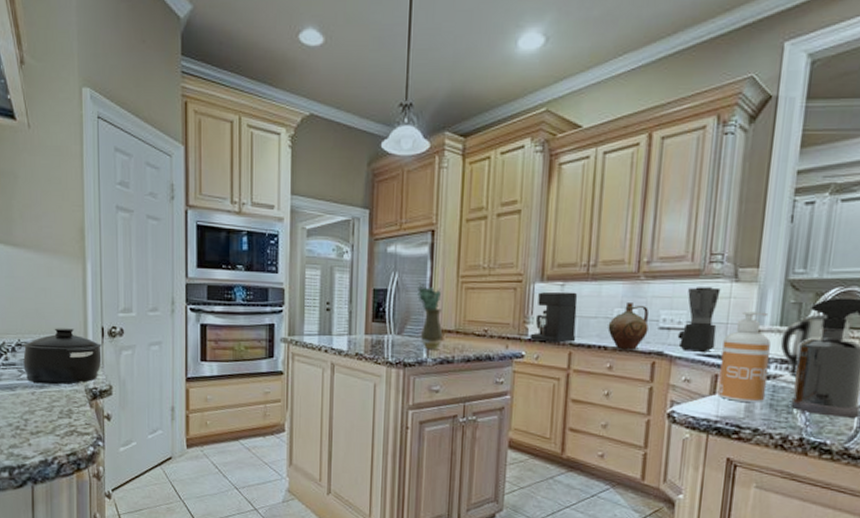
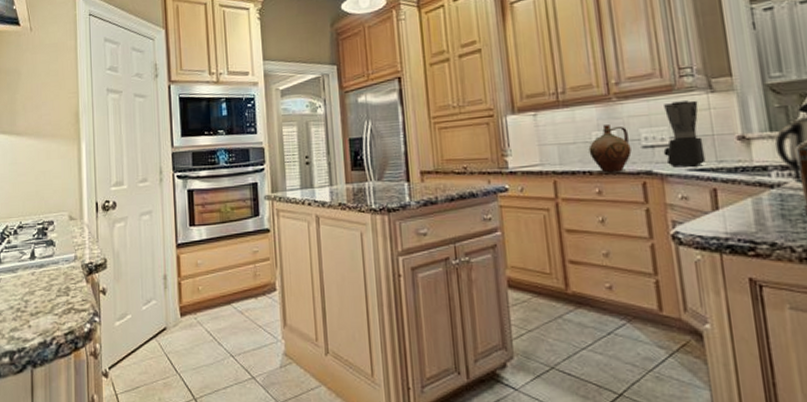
saucepan: present [23,328,102,384] -> none [24,206,96,263]
vase: present [416,282,443,350] -> none [391,128,423,193]
coffee maker: present [529,291,578,343] -> none [510,120,559,173]
soap dispenser: present [717,311,771,404] -> none [713,119,775,216]

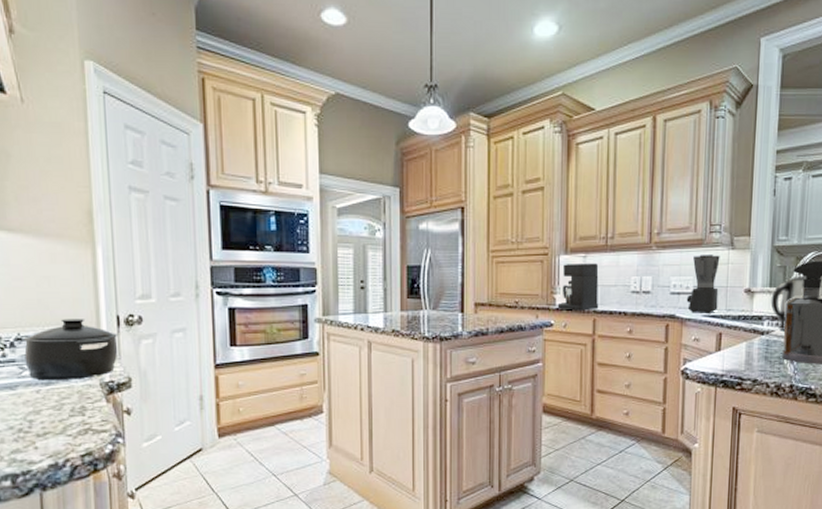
saucepan: none [24,206,96,263] -> present [23,319,118,381]
coffee maker: none [510,120,559,173] -> present [557,263,599,311]
ceramic jug: present [588,125,632,173] -> none [626,271,661,315]

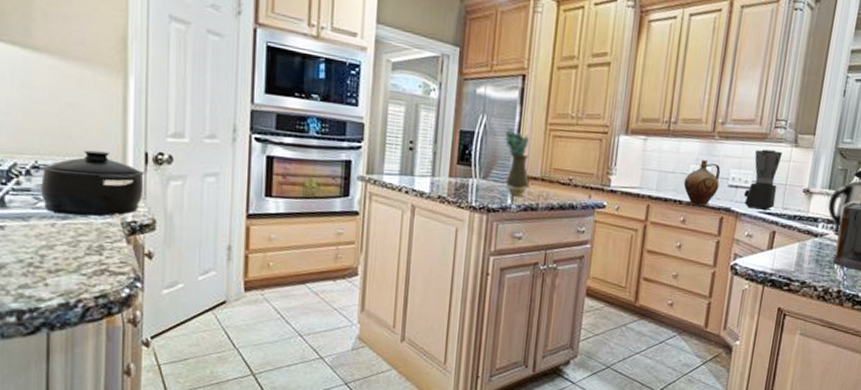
vase: none [449,258,477,323] -> present [504,127,529,197]
coffee maker: present [557,263,599,311] -> none [612,145,659,196]
ceramic jug: none [626,271,661,315] -> present [683,160,720,206]

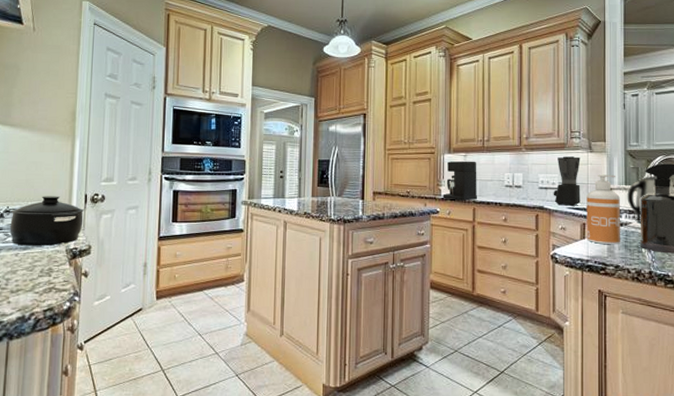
vase: present [504,127,529,197] -> none [353,154,375,209]
coffee maker: none [612,145,659,196] -> present [442,160,478,201]
ceramic jug: present [683,160,720,206] -> none [501,169,531,206]
soap dispenser: none [774,174,820,259] -> present [586,174,621,245]

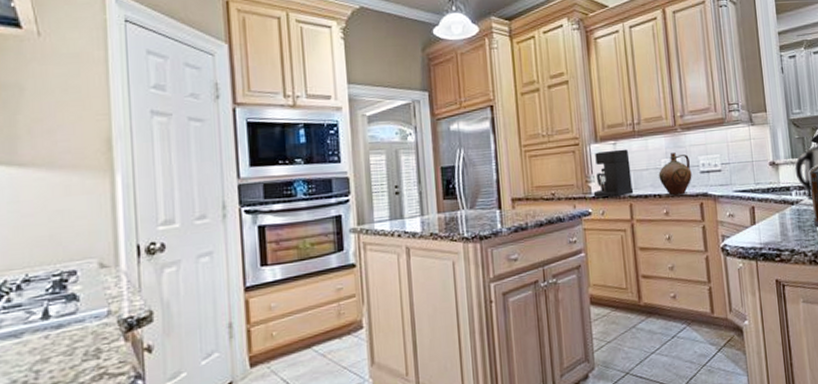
saucepan: present [10,196,84,246] -> none [32,251,138,324]
ceramic jug: none [501,169,531,206] -> present [658,153,692,196]
blender: present [553,156,581,206] -> none [716,132,747,190]
soap dispenser: present [586,174,621,245] -> none [752,148,794,228]

